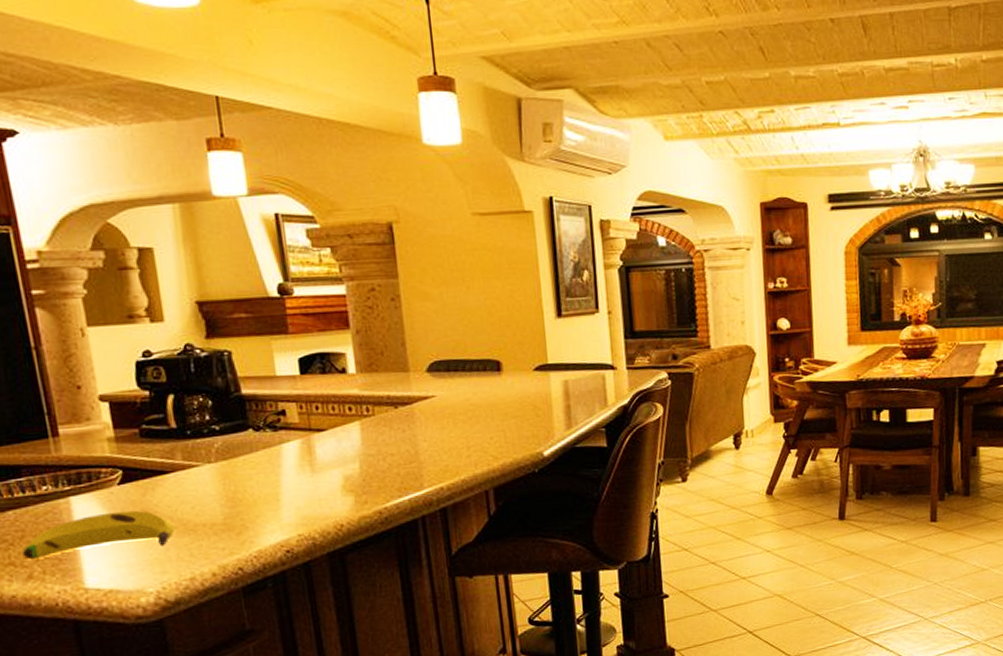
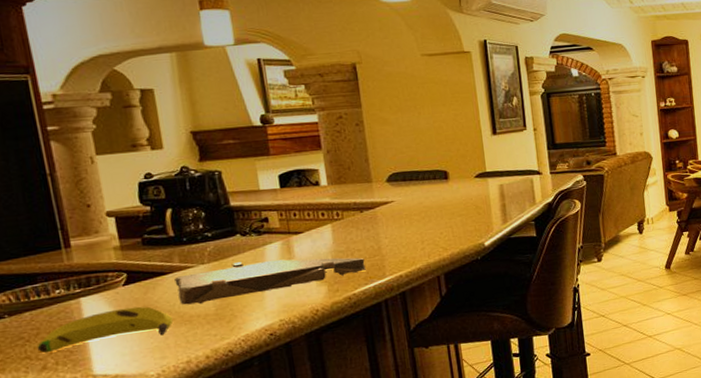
cutting board: none [177,461,401,512] -> present [175,257,367,305]

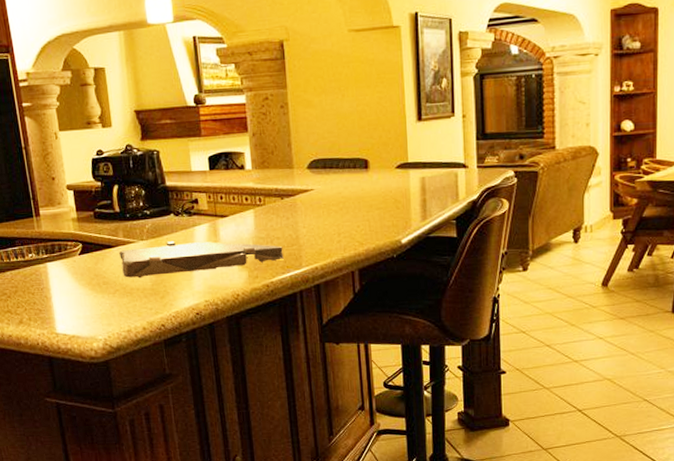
banana: present [36,306,174,354] -> none [15,275,118,309]

